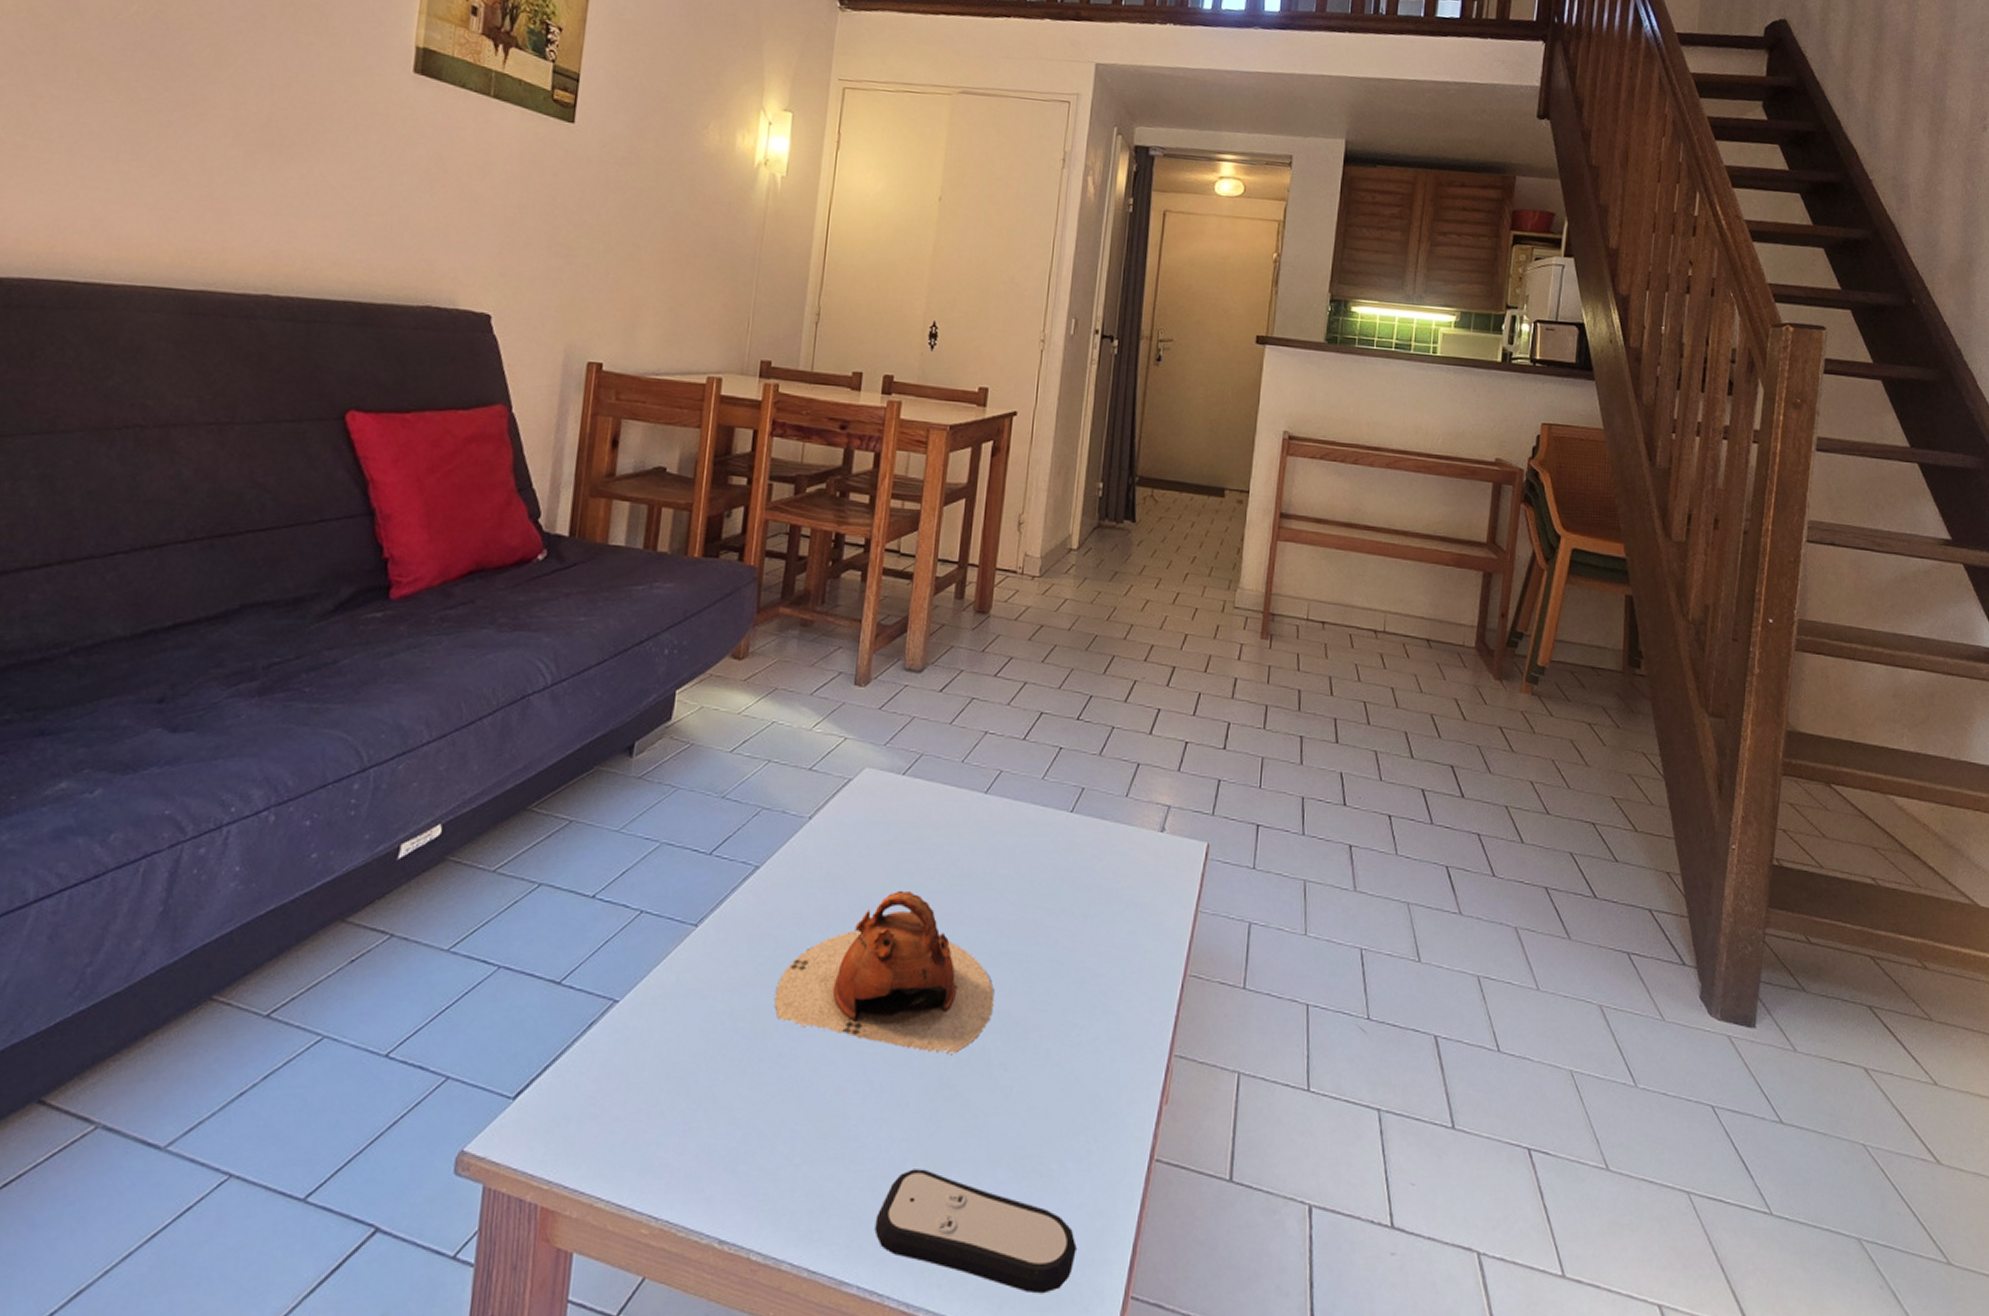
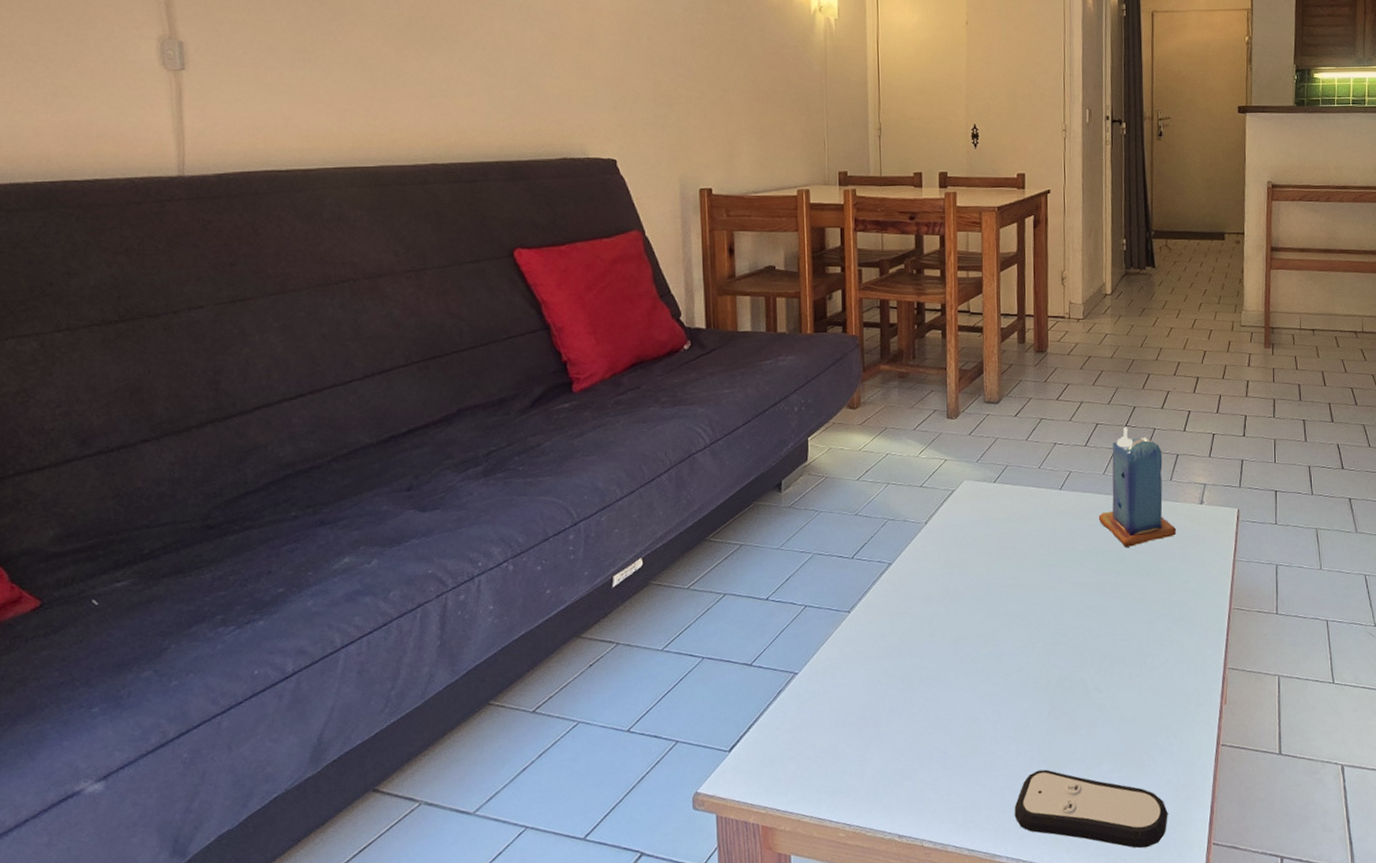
teapot: present [774,890,995,1055] -> none [916,569,1085,686]
candle: none [1029,720,1126,878] -> present [1098,427,1176,547]

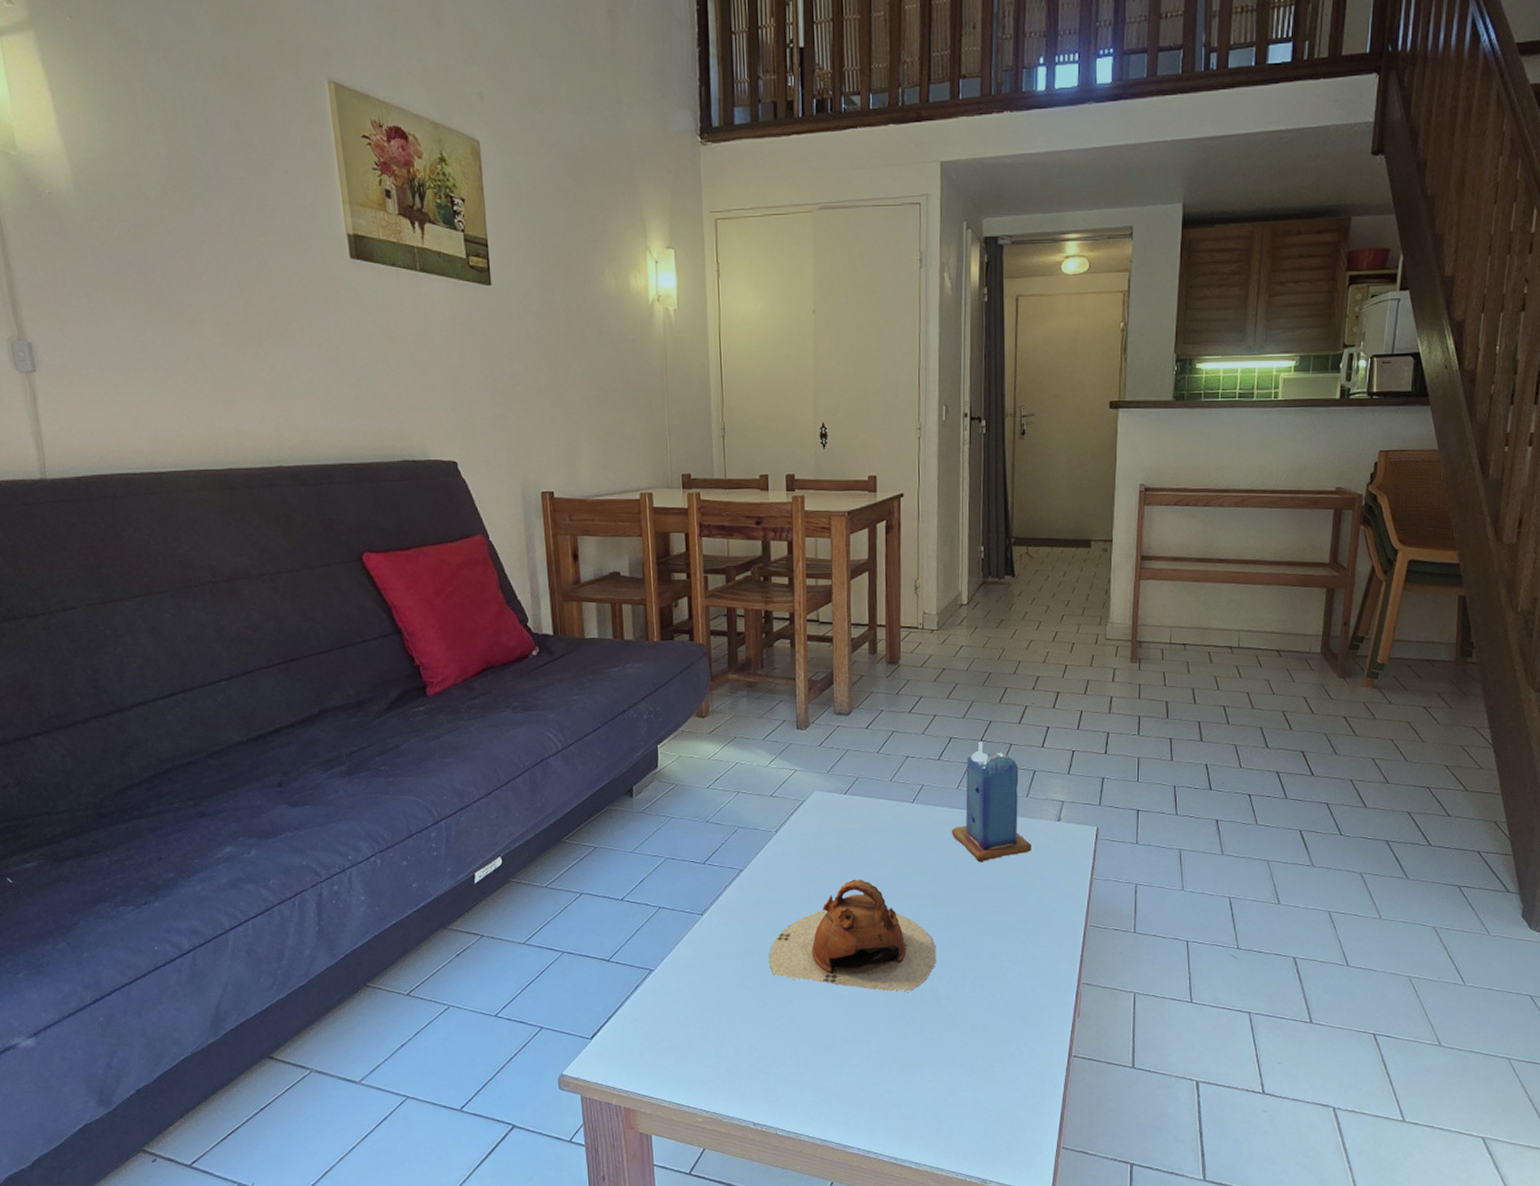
teapot: none [916,569,1085,686] -> present [768,879,936,993]
remote control: present [1014,769,1168,849] -> none [865,1070,1018,1148]

